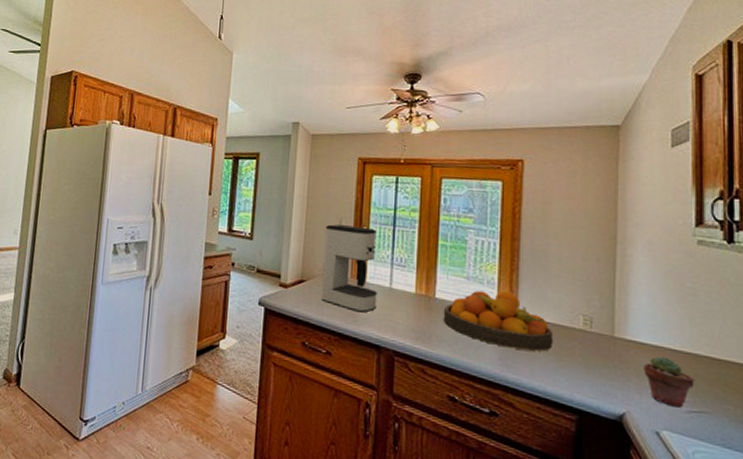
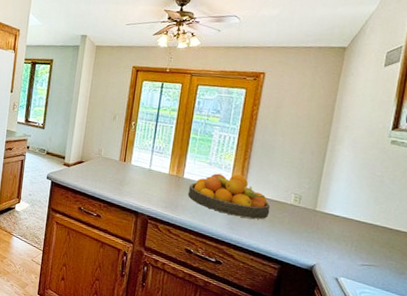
coffee maker: present [321,224,377,313] -> none [96,119,143,187]
potted succulent: present [644,356,695,408] -> none [333,225,371,262]

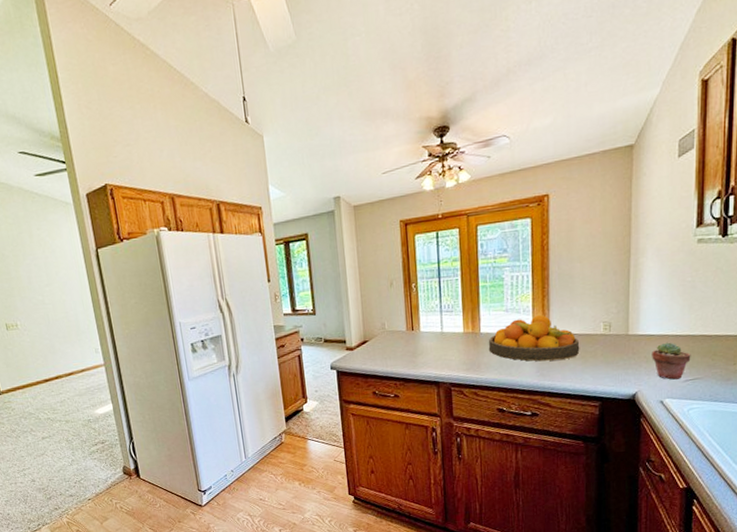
potted succulent: none [333,225,371,262] -> present [652,342,691,380]

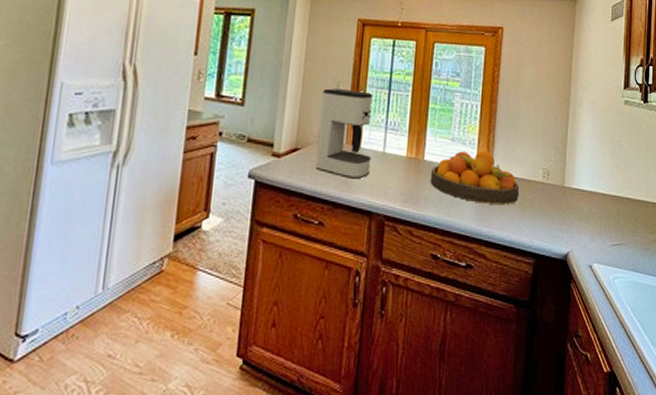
coffee maker: none [378,283,432,358] -> present [316,88,373,179]
potted succulent: present [652,342,691,380] -> none [583,200,617,243]

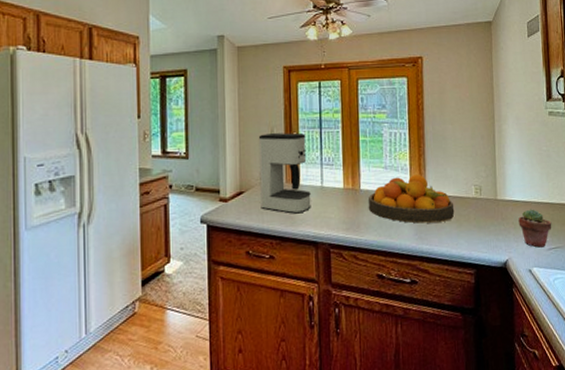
potted succulent: none [583,200,617,243] -> present [518,209,552,248]

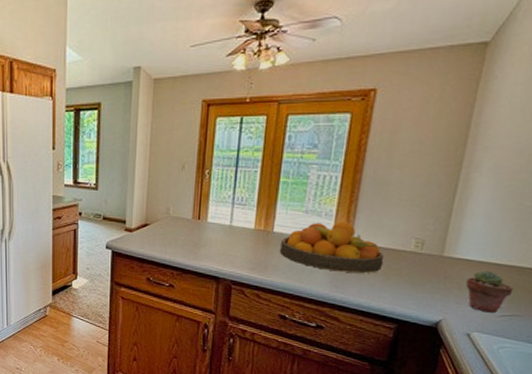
coffee maker: present [258,132,311,214] -> none [165,170,219,249]

